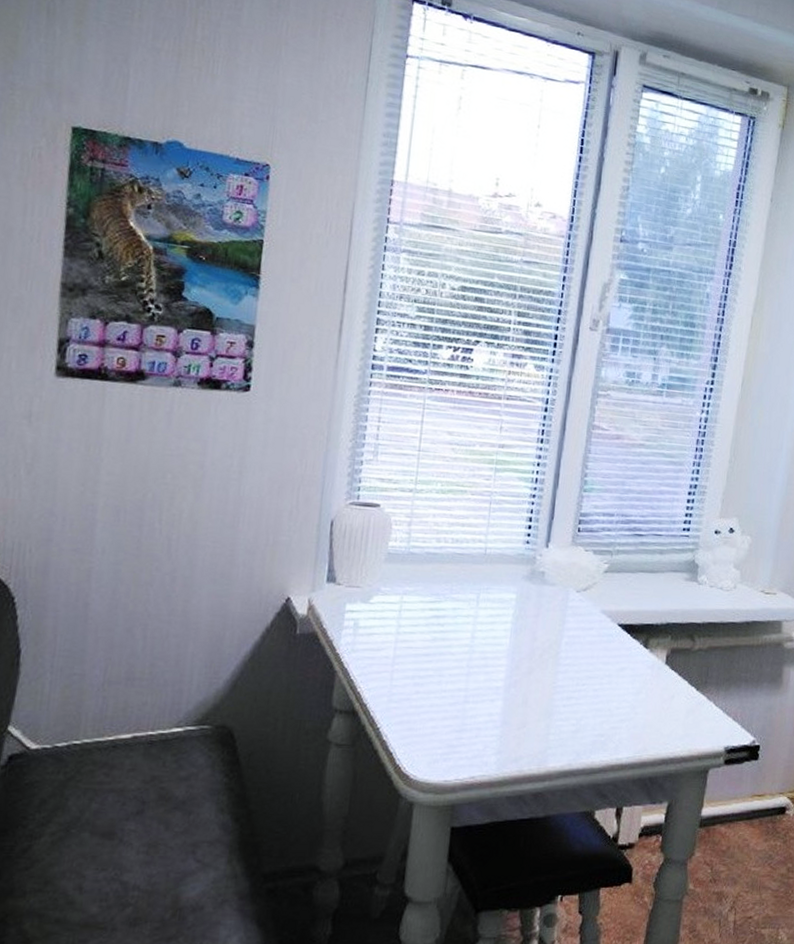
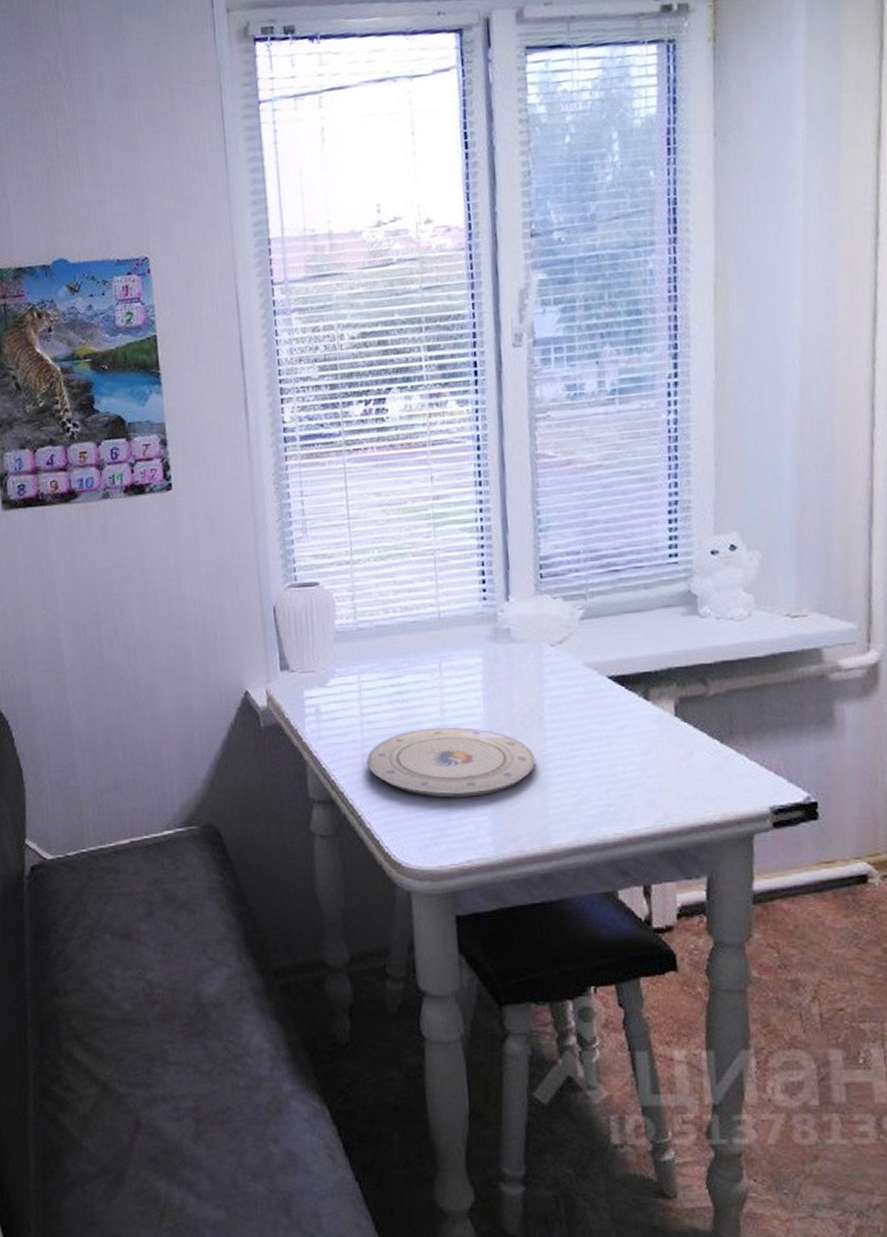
plate: none [394,652,546,719] -> present [366,727,535,798]

